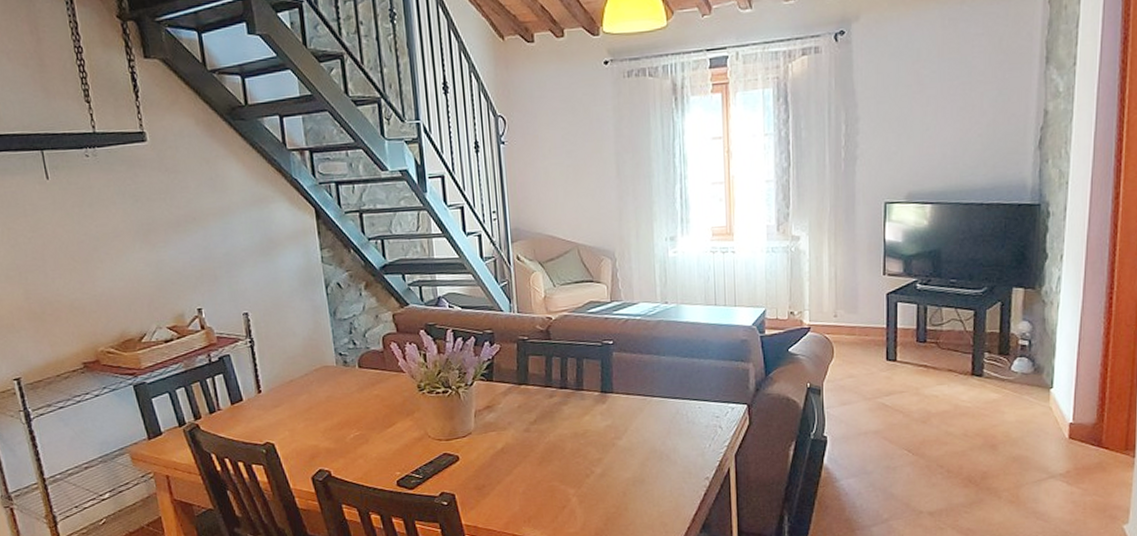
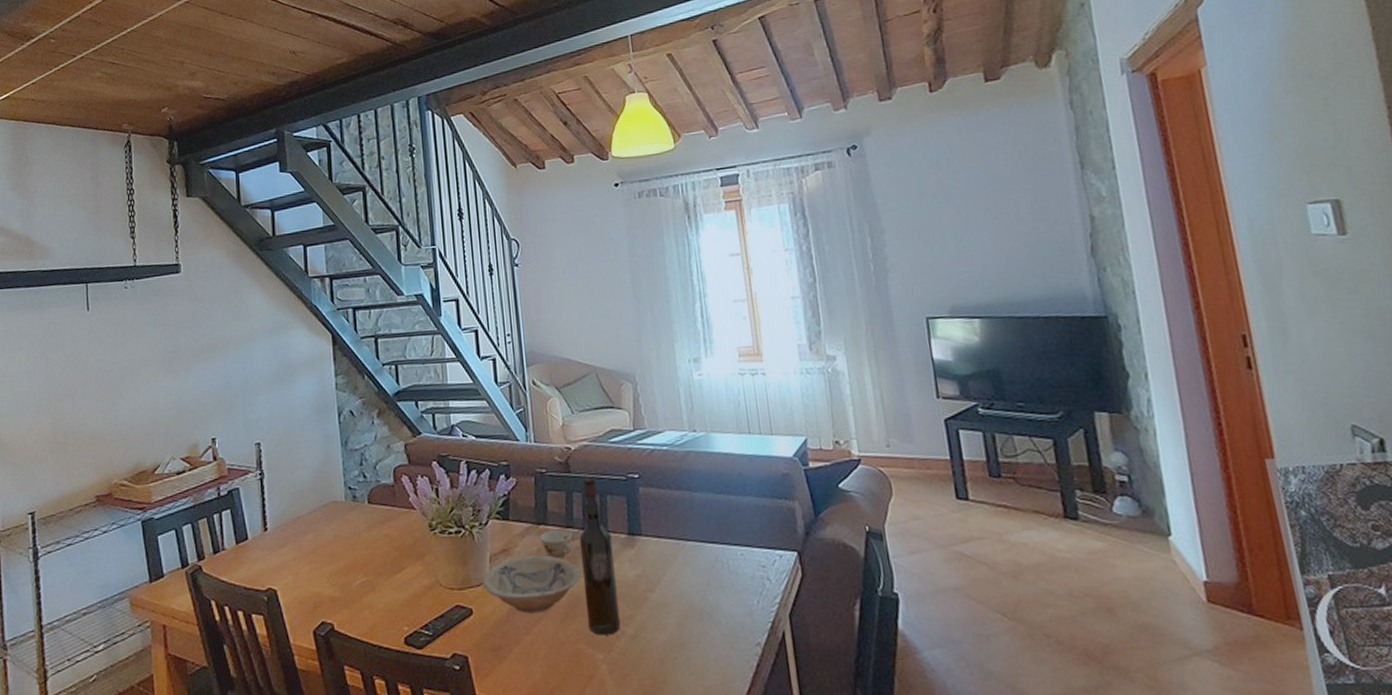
bowl: none [467,410,557,459] -> present [482,555,581,614]
teacup: none [521,389,551,414] -> present [539,530,573,559]
wine bottle: none [556,343,591,475] -> present [579,476,621,635]

